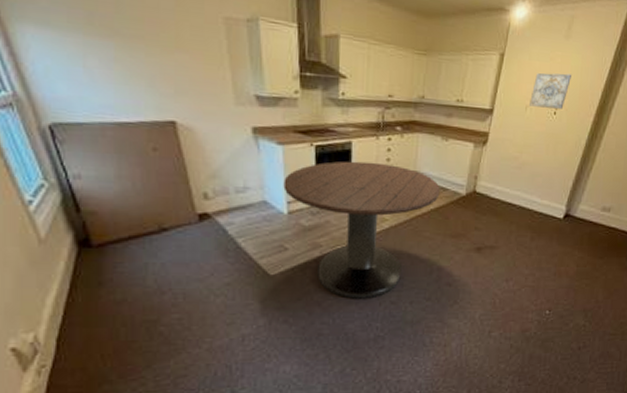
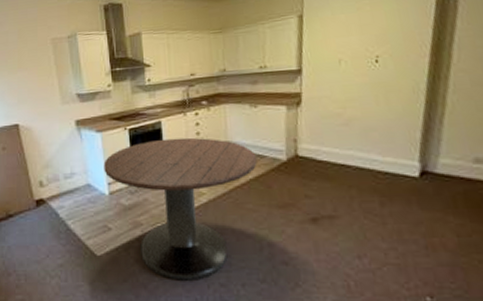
wall art: present [530,73,571,109] -> none [342,18,388,59]

